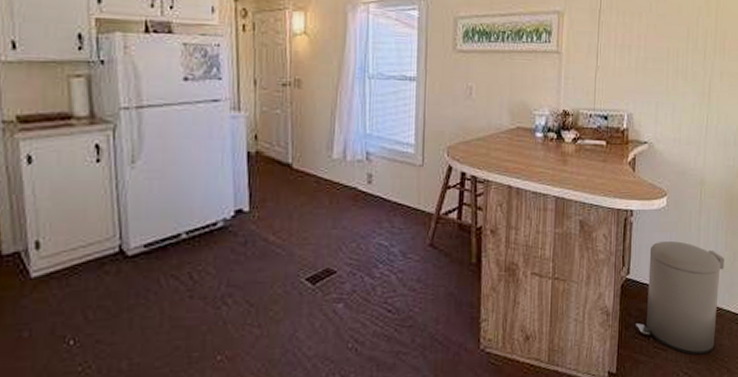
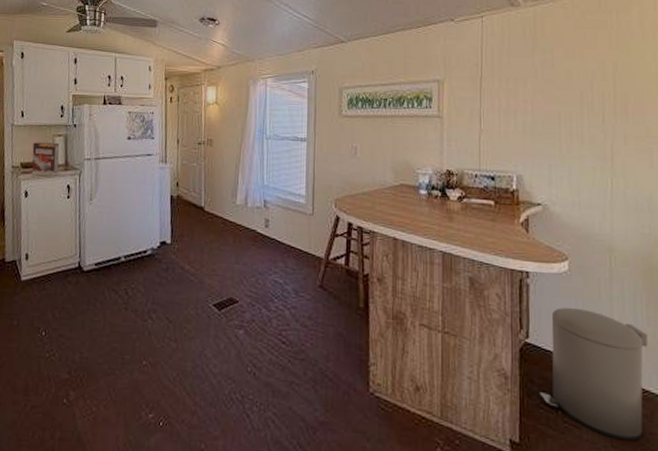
cereal box: none [35,84,81,134] -> present [31,141,60,177]

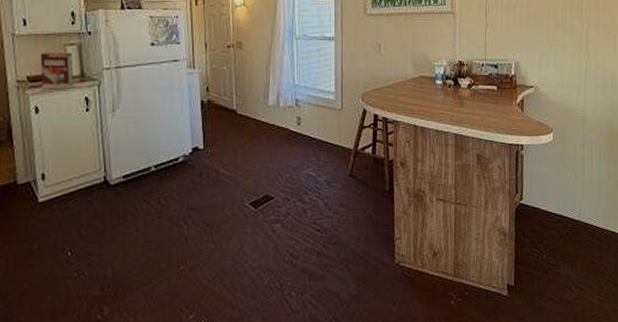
pedal bin: present [540,307,648,441] -> none [530,171,608,271]

